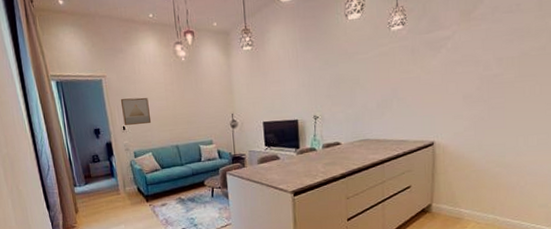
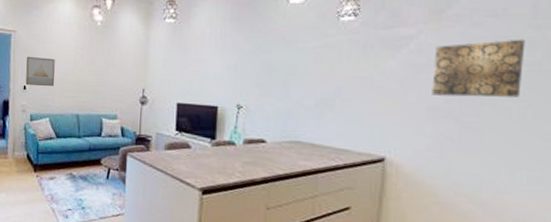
wall art: none [466,28,533,85] -> present [432,39,525,98]

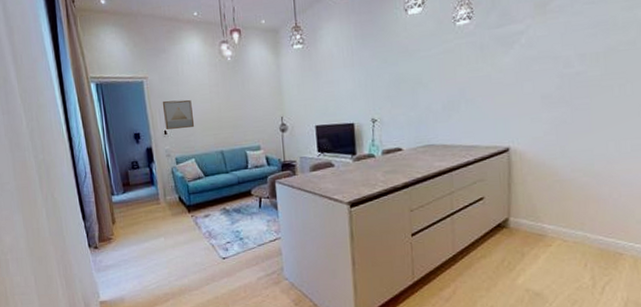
wall art: present [432,39,525,98] -> none [543,21,621,84]

